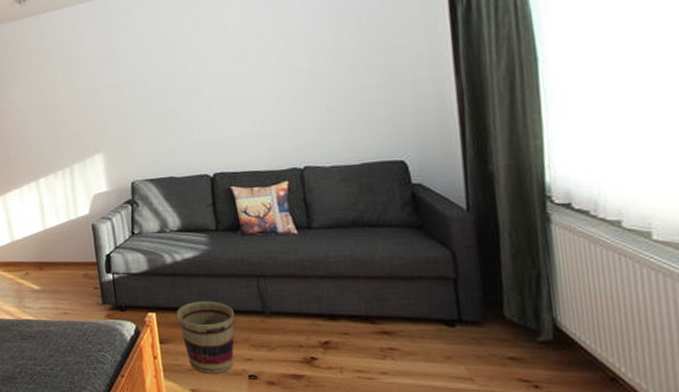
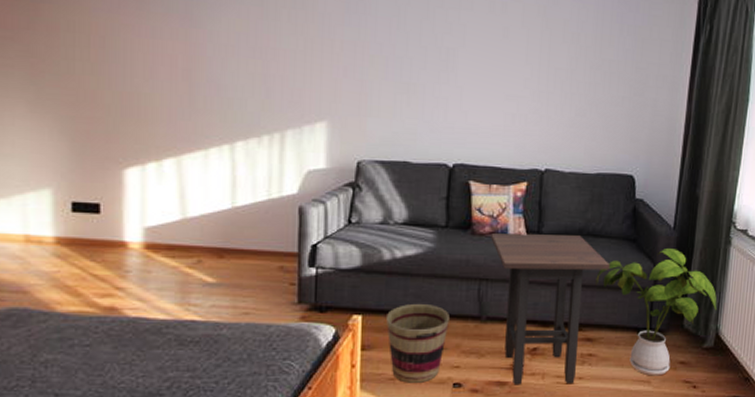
side table: none [261,227,397,379] -> present [491,233,611,385]
house plant: none [382,232,548,373] -> present [595,249,717,376]

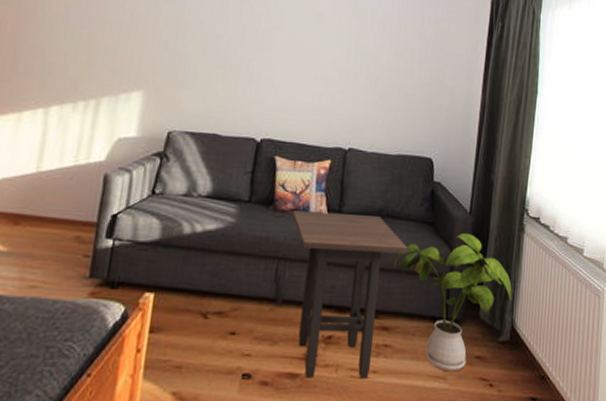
basket: present [386,303,449,383] -> none [178,282,245,372]

